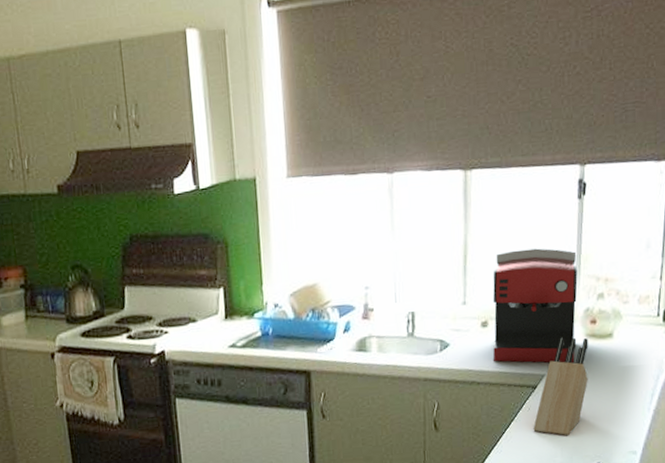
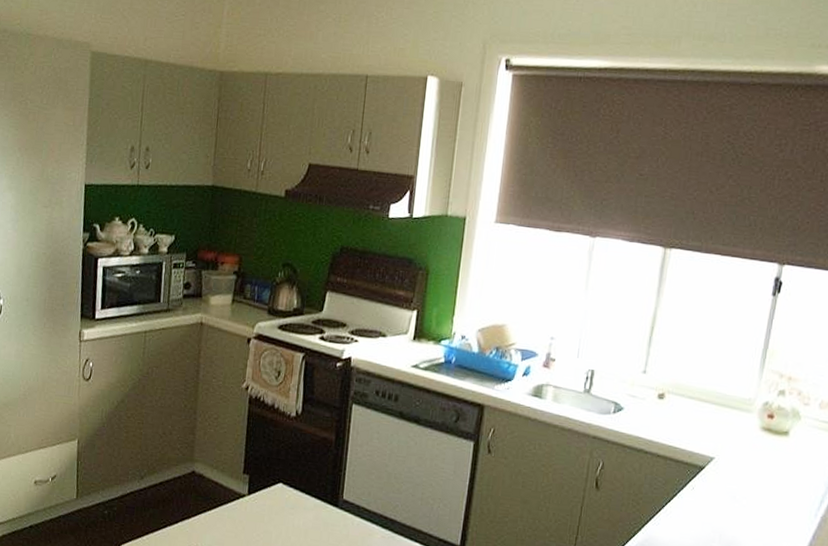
coffee maker: present [492,248,578,363] -> none [664,331,763,452]
knife block: present [533,337,588,436] -> none [694,424,763,524]

